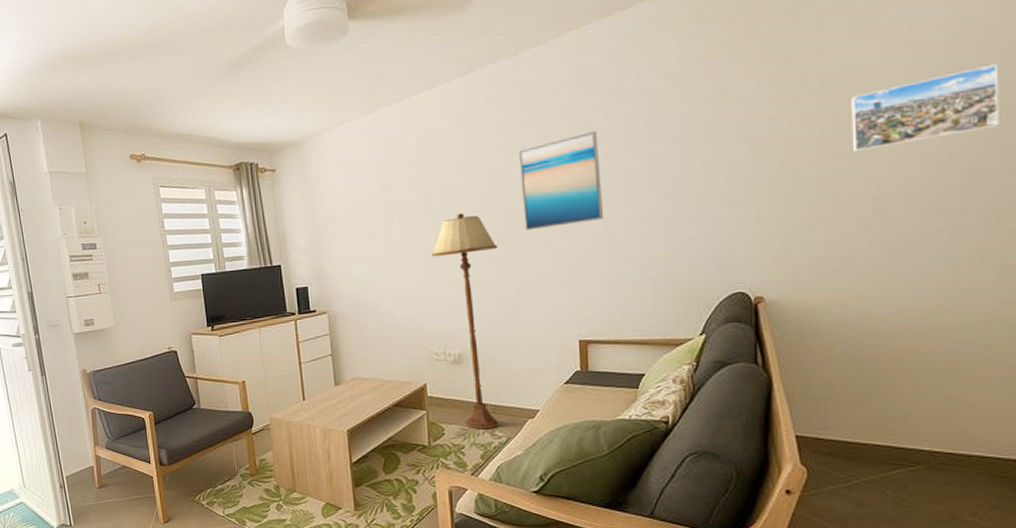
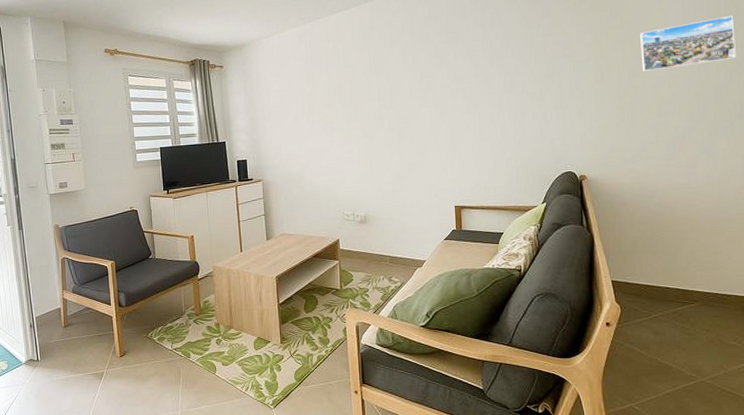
floor lamp: present [431,213,499,430] -> none [344,105,395,276]
wall art: present [518,130,604,231] -> none [409,48,472,121]

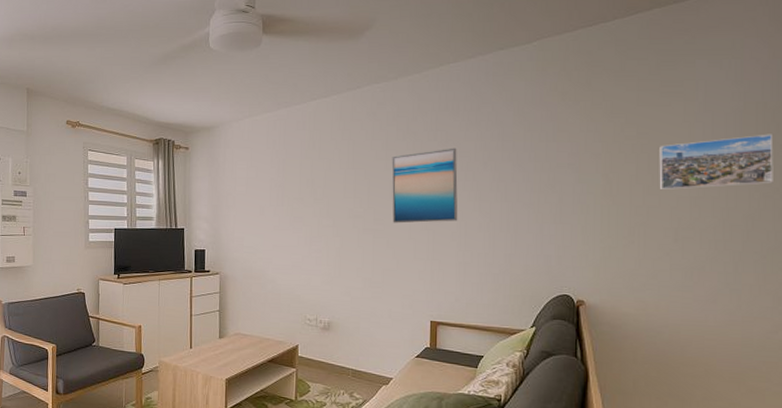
wall art: none [409,48,472,121] -> present [391,148,458,223]

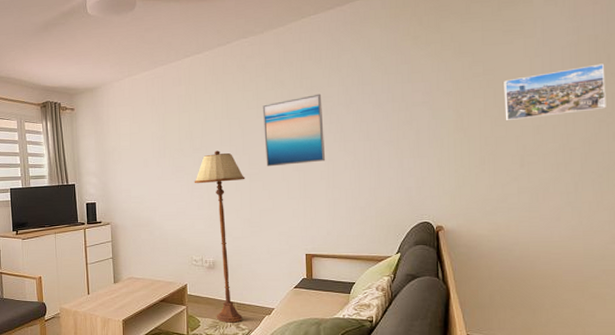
floor lamp: none [312,202,369,391] -> present [194,150,246,323]

